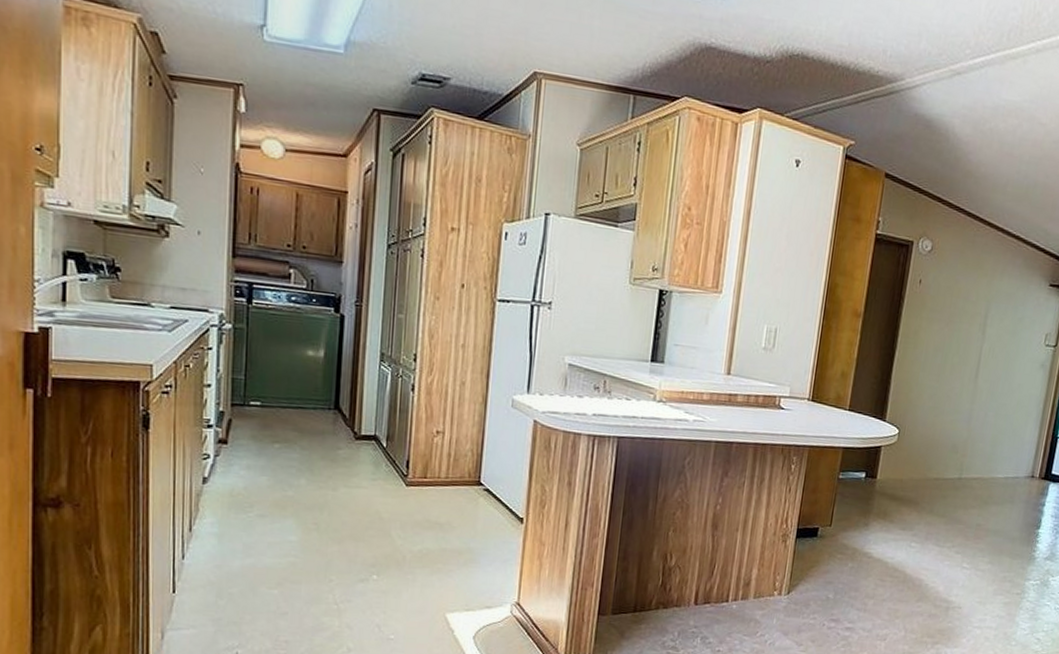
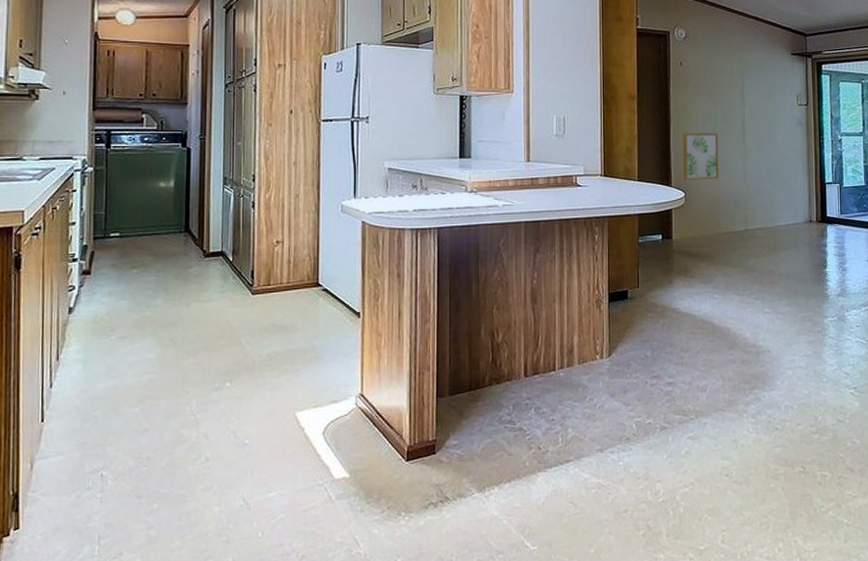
wall art: none [900,362,949,419] -> present [683,133,719,181]

